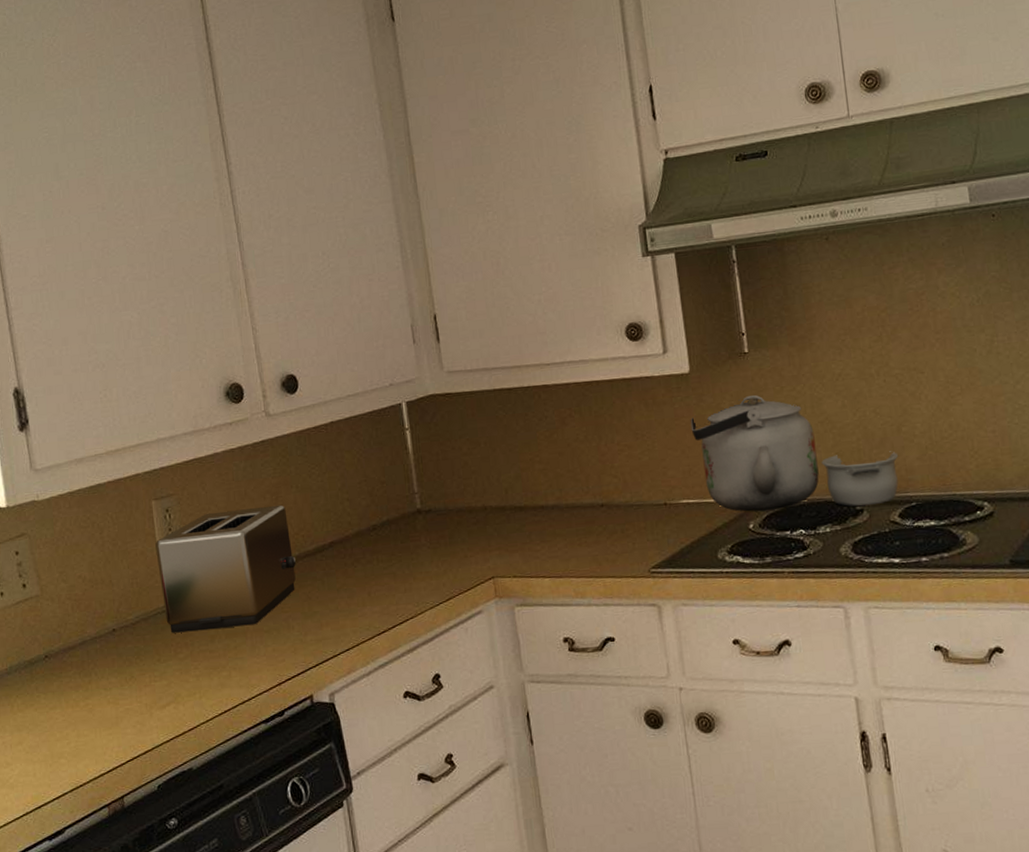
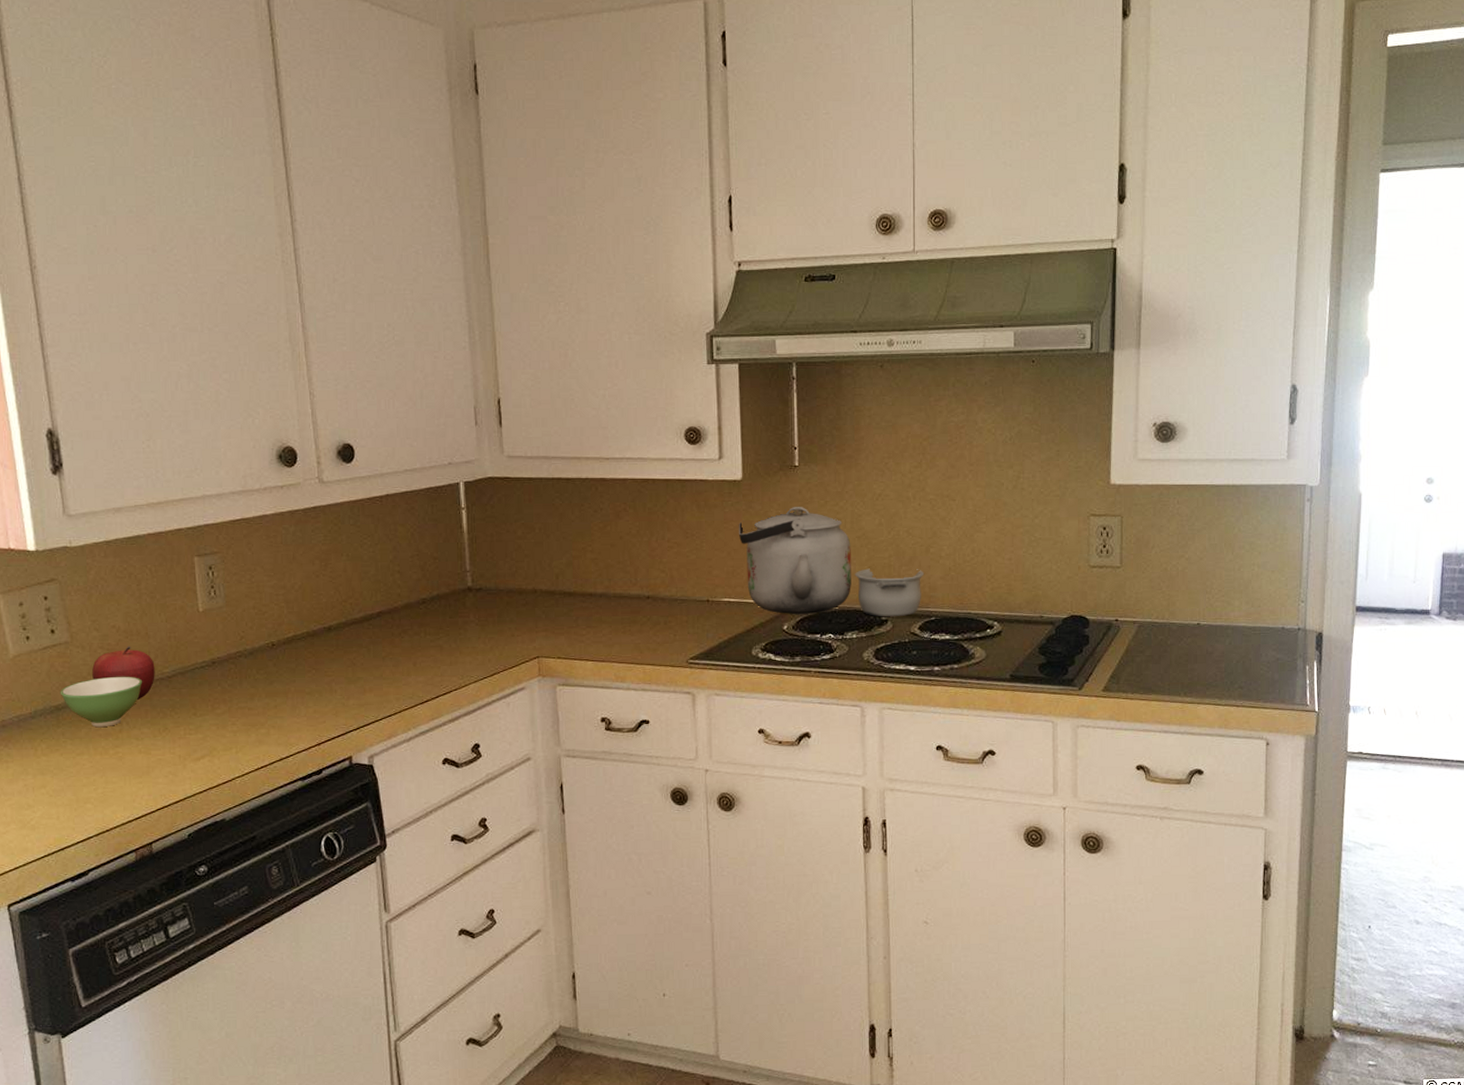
bowl: none [32,625,109,680] -> present [60,676,143,728]
fruit: none [61,595,120,649] -> present [92,646,155,700]
toaster: present [155,504,296,633] -> none [196,571,342,689]

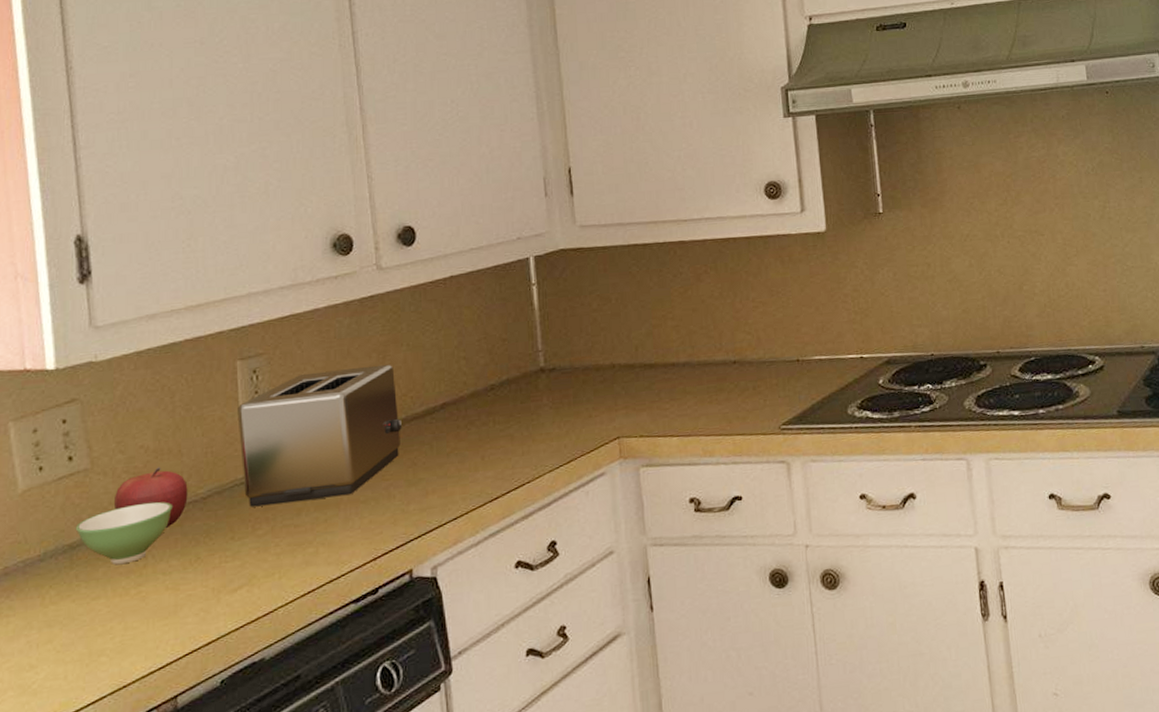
toaster: none [196,571,342,689] -> present [237,364,401,507]
kettle: present [738,506,851,614] -> none [825,253,946,368]
cooking pot: present [855,568,925,617] -> none [949,308,1020,362]

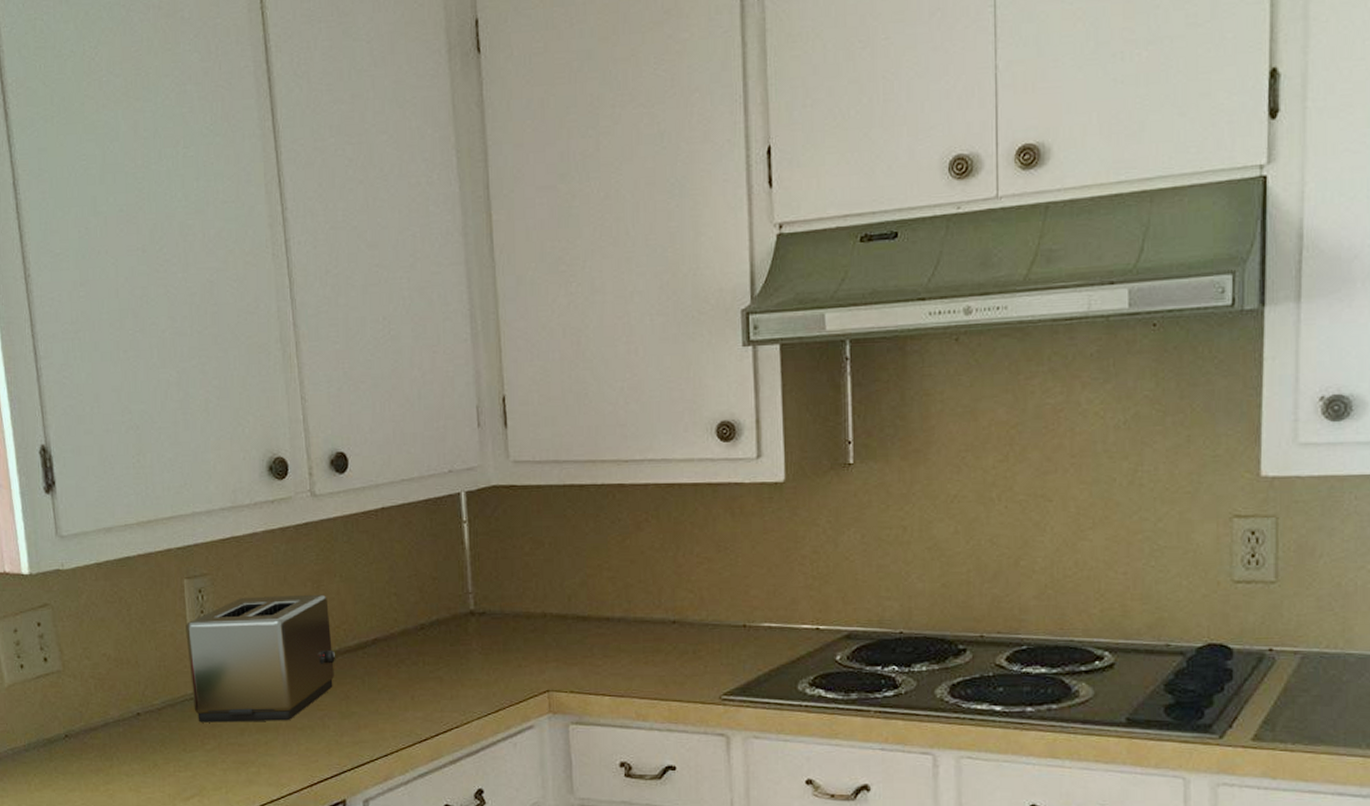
bowl: present [75,501,173,565] -> none [52,707,133,763]
fruit: present [114,467,188,528] -> none [83,675,145,733]

